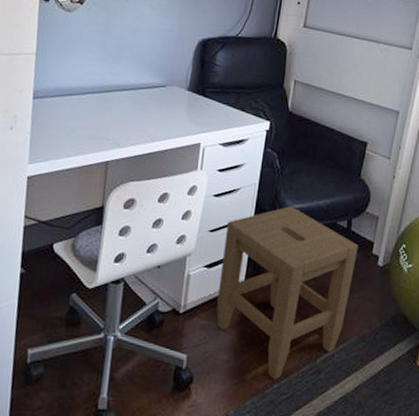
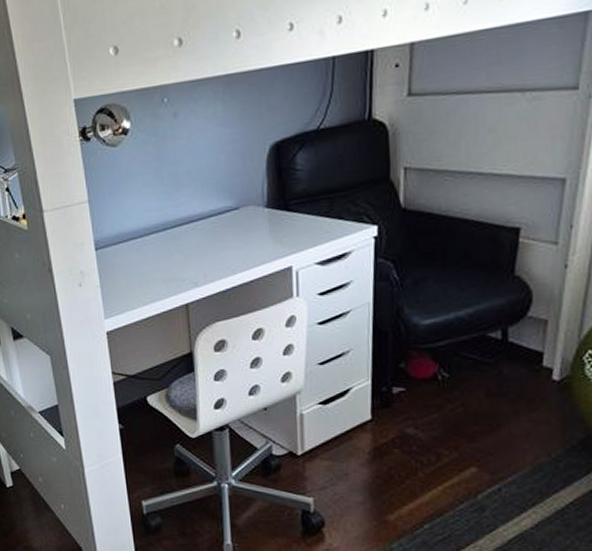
stool: present [216,206,358,380] -> none [339,323,521,520]

